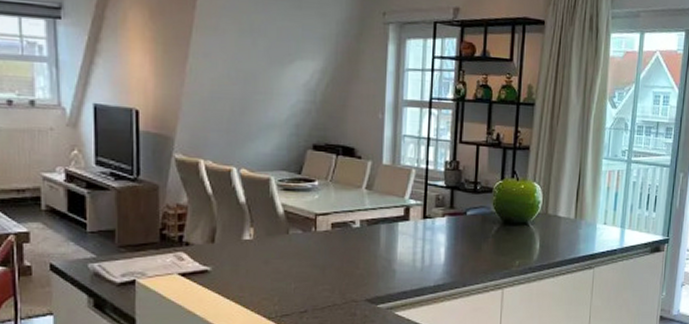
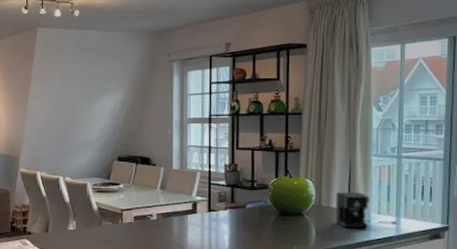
coffee maker: none [561,199,621,241] -> present [335,192,397,229]

